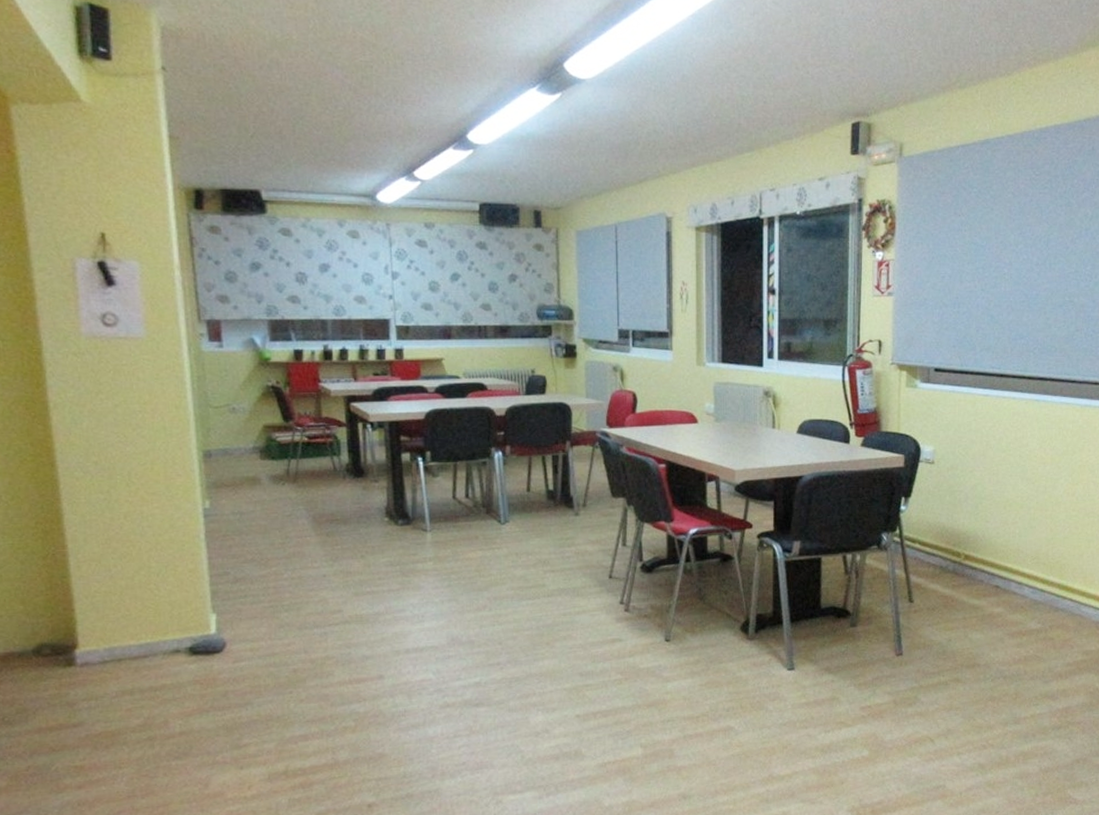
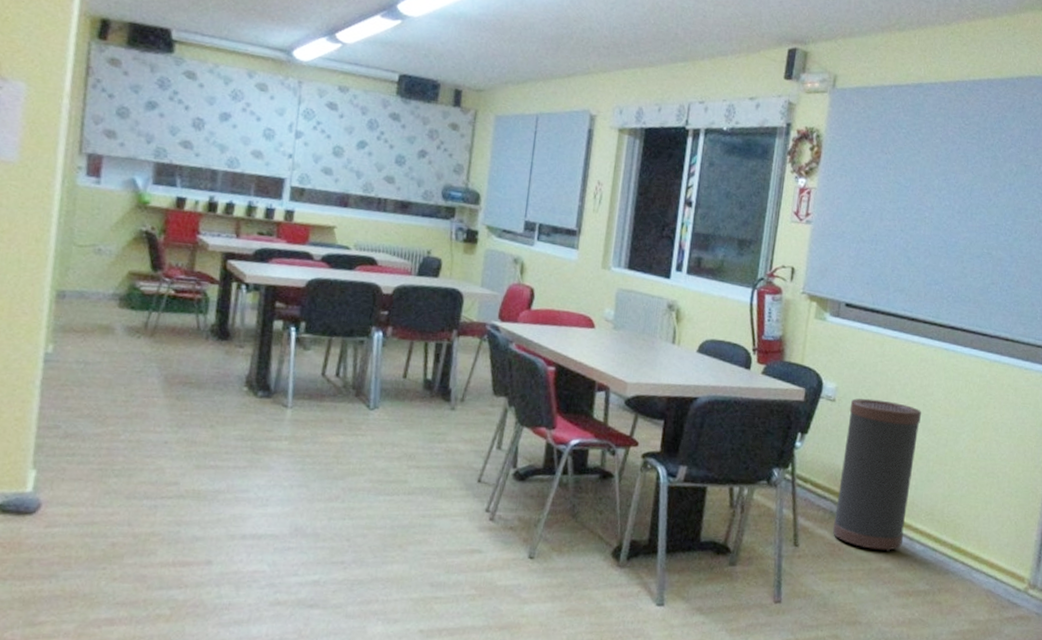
trash can: none [944,457,1018,597] -> present [832,398,921,552]

